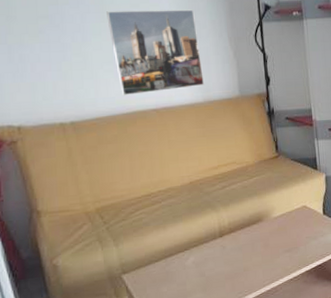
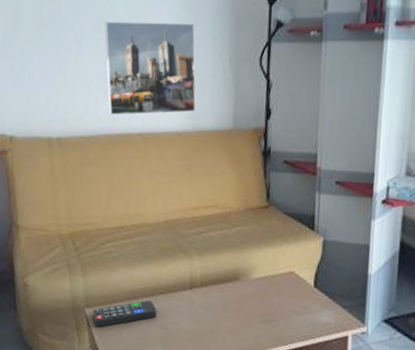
remote control: none [130,254,193,290] -> present [93,300,157,328]

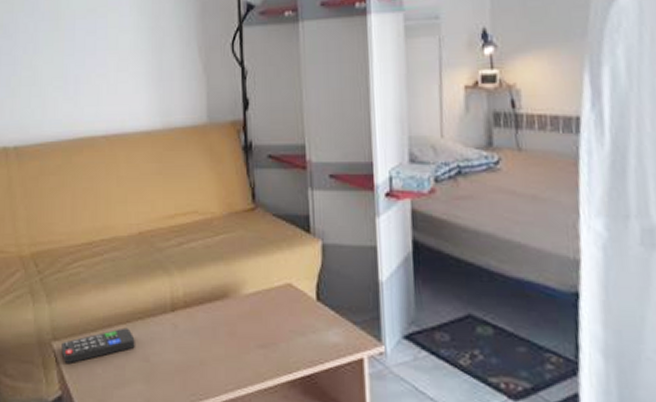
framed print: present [104,21,196,116] -> none [61,13,165,119]

